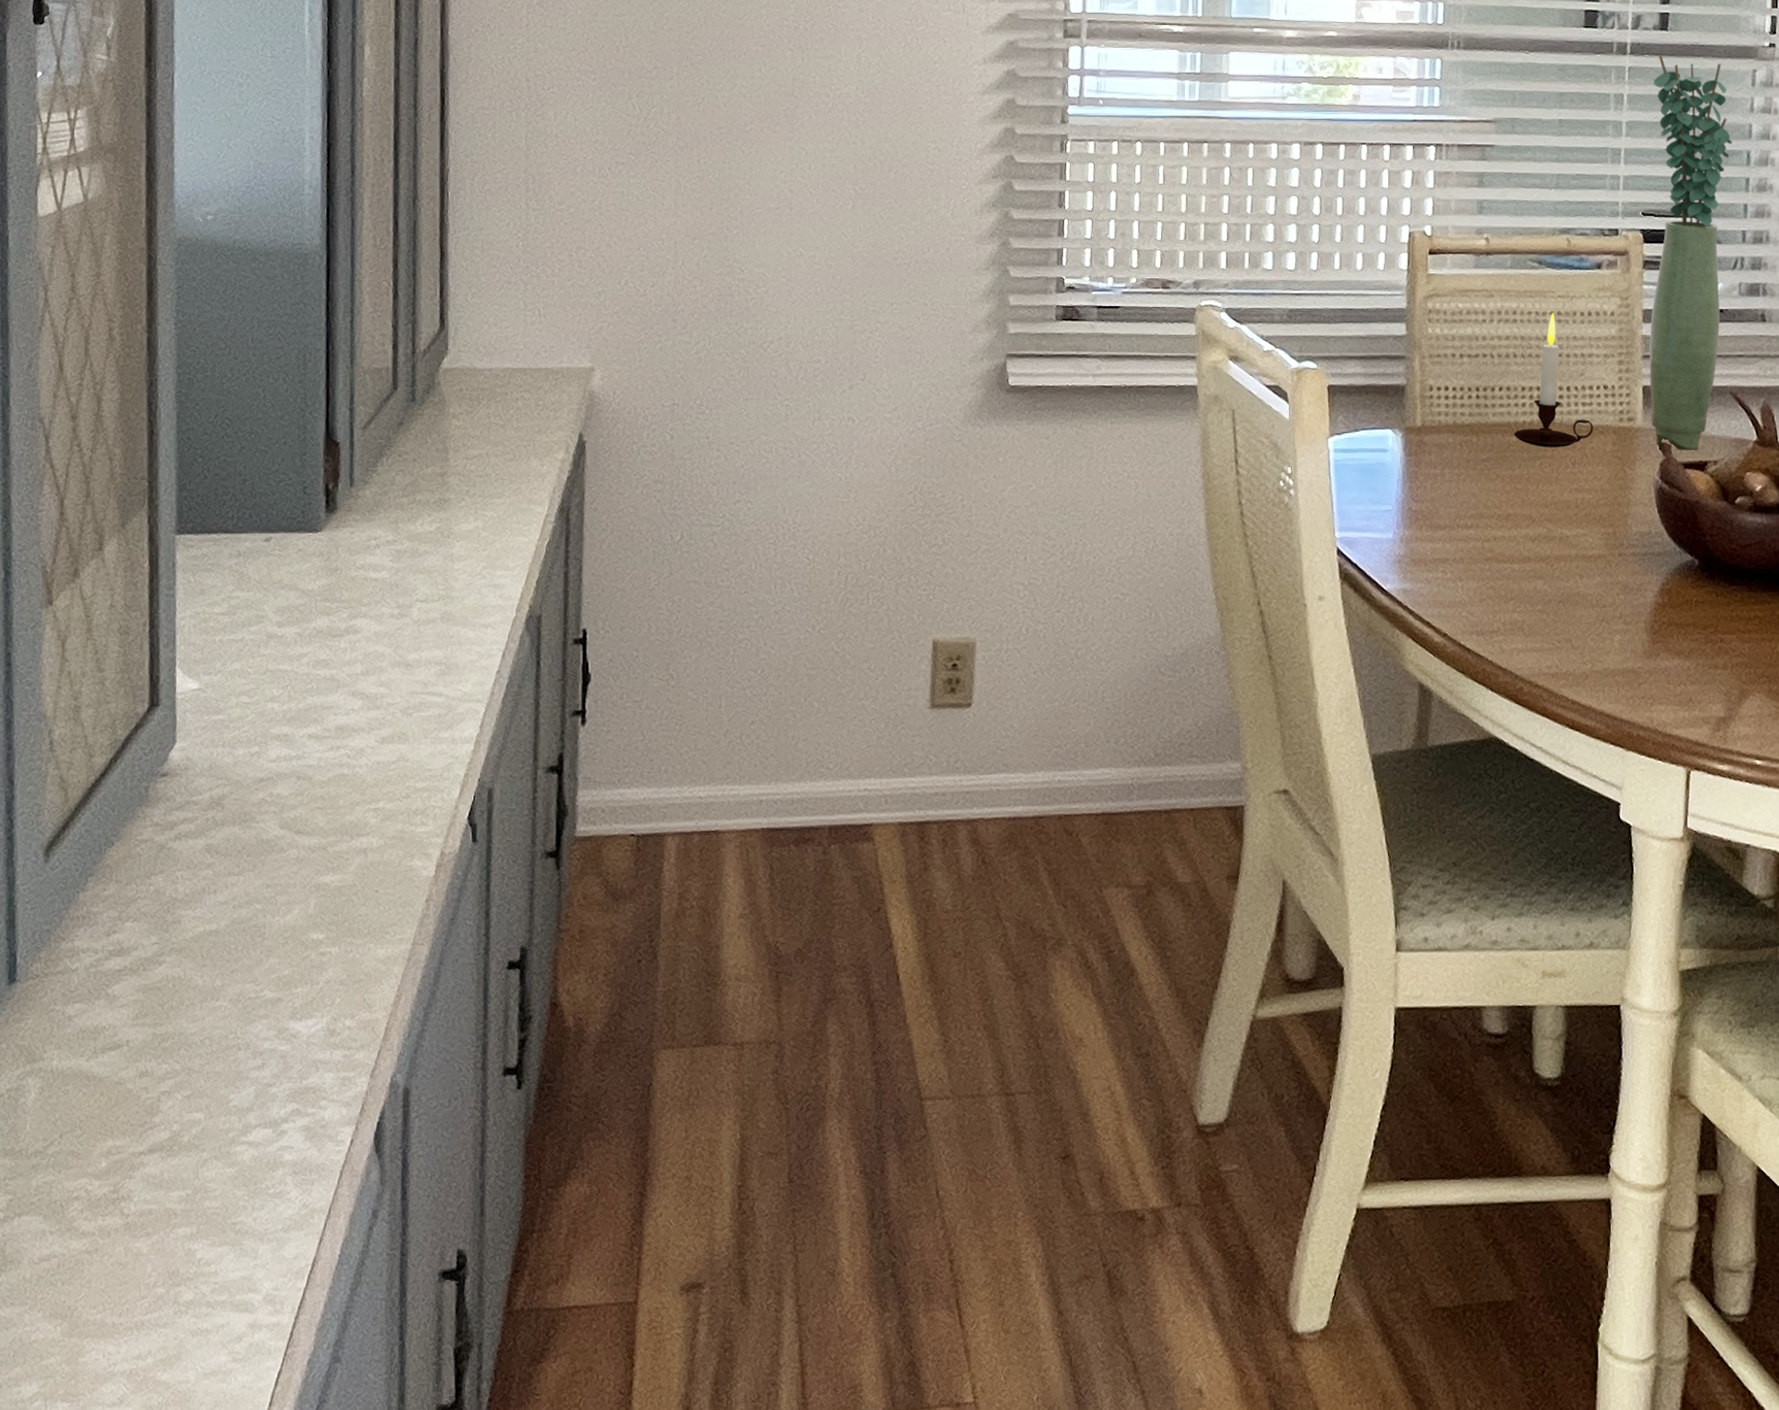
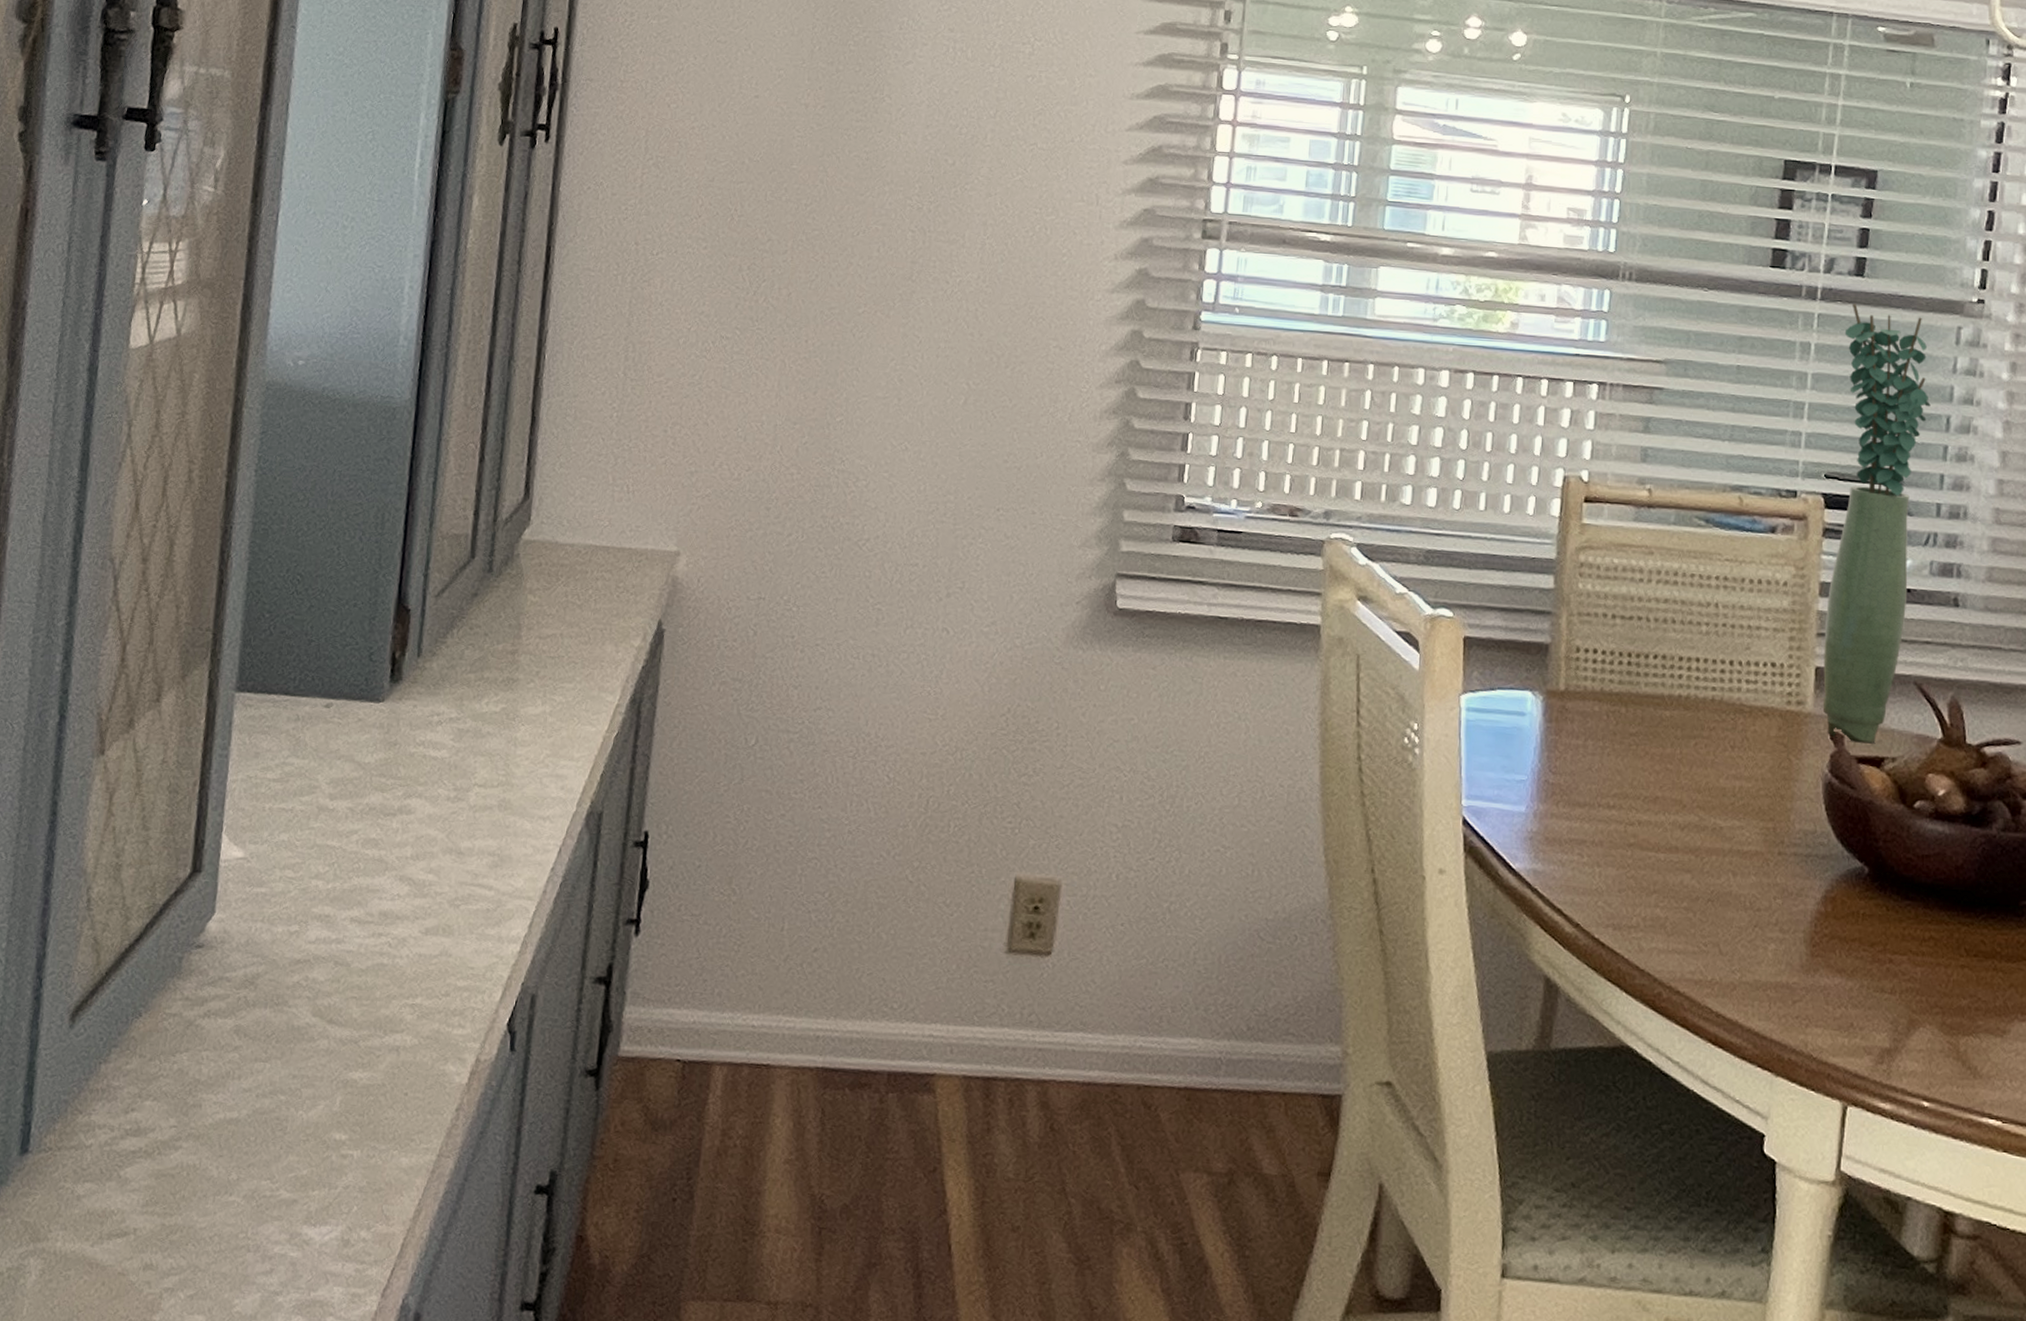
candle: present [1513,312,1593,447] -> none [1667,577,1757,728]

